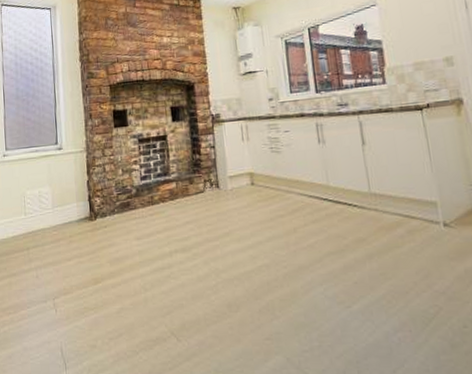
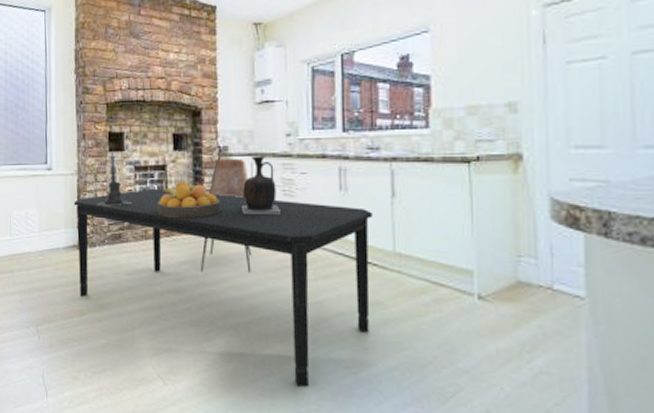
dining table: none [84,156,357,326] -> present [73,188,372,387]
candle holder: none [105,127,138,178] -> present [96,151,132,207]
fruit bowl: none [160,148,218,182] -> present [156,181,221,218]
dining chair: none [203,123,249,230] -> present [200,158,252,273]
vase: none [235,119,271,174] -> present [242,156,282,215]

